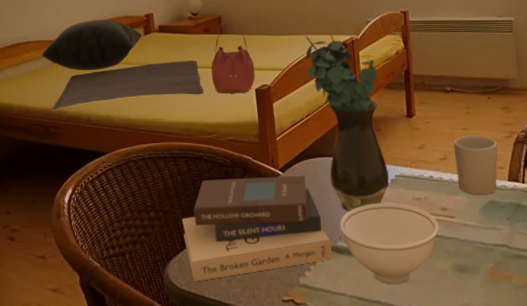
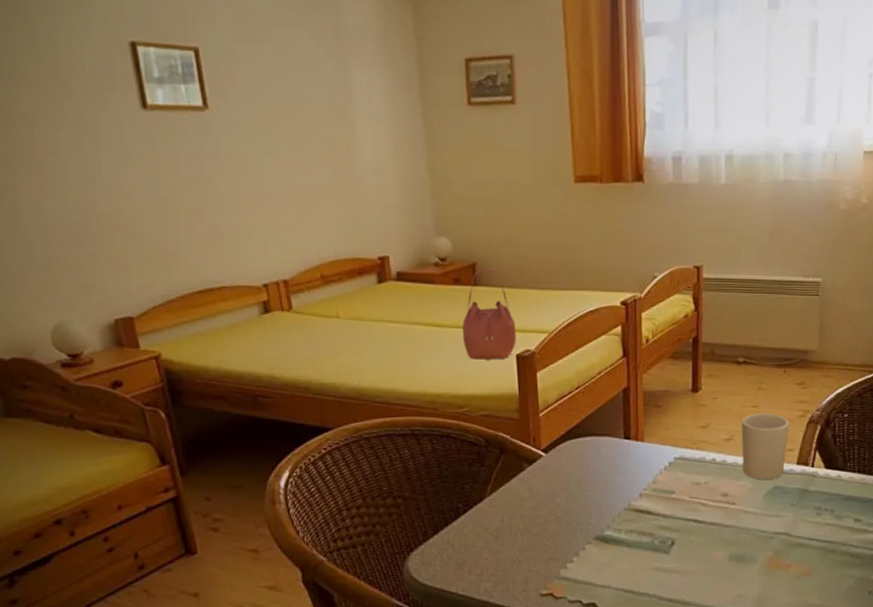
cushion: present [41,20,142,71] -> none [242,261,375,327]
towel: present [50,60,204,110] -> none [257,317,453,375]
books: present [181,175,333,282] -> none [424,457,599,576]
vase: present [305,35,389,212] -> none [578,291,667,498]
bowl: present [339,203,440,285] -> none [608,488,718,576]

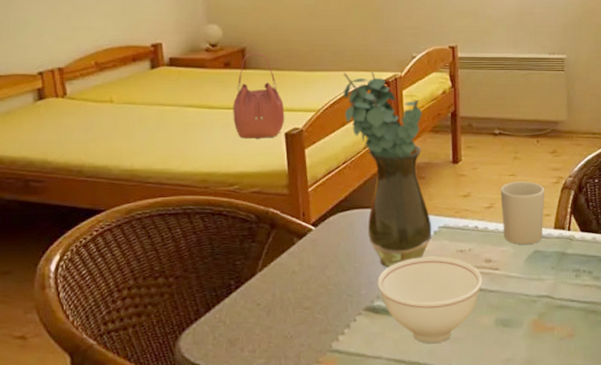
vase: none [578,291,667,498] -> present [343,71,432,268]
bowl: none [608,488,718,576] -> present [377,256,483,344]

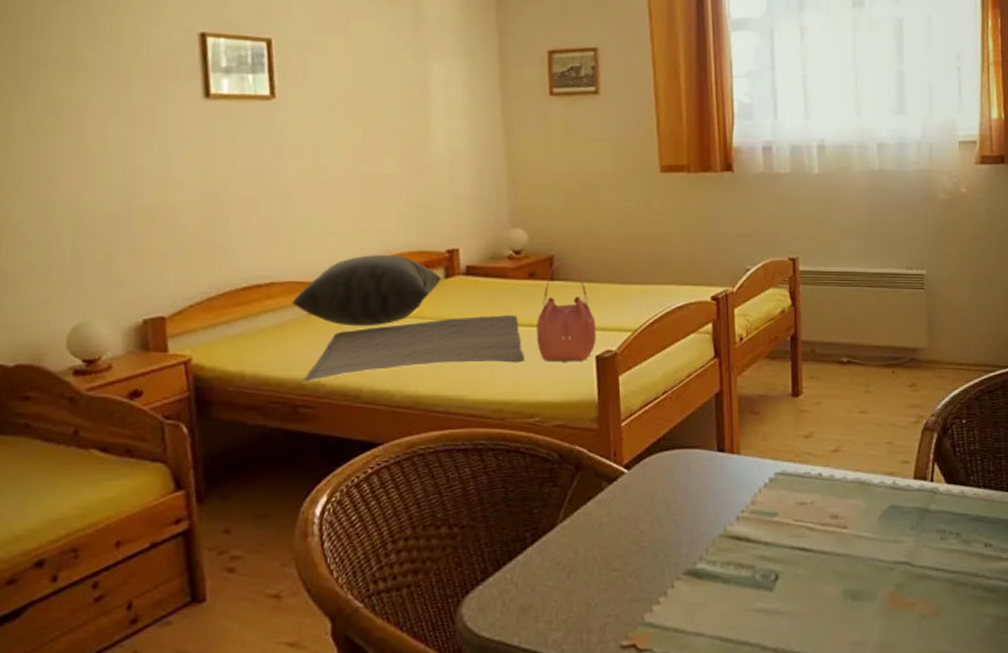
cushion: none [17,50,148,112] -> present [291,255,442,327]
towel: none [30,100,224,160] -> present [300,315,525,382]
vase: present [343,71,432,268] -> none [665,285,767,522]
bowl: present [377,256,483,344] -> none [700,509,828,619]
mug: present [500,181,545,245] -> none [849,420,903,498]

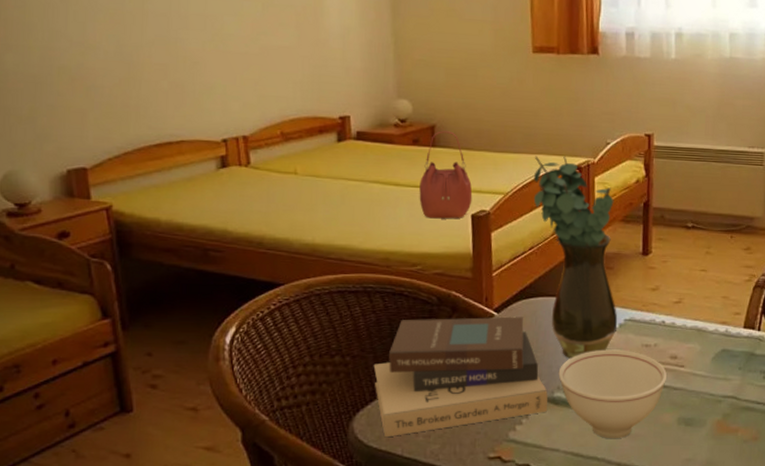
cushion: present [291,255,442,327] -> none [200,119,335,183]
towel: present [300,315,525,382] -> none [210,176,409,229]
books: none [485,473,690,625] -> present [373,316,548,438]
vase: none [665,285,767,522] -> present [533,156,618,359]
bowl: none [700,509,828,619] -> present [558,349,668,439]

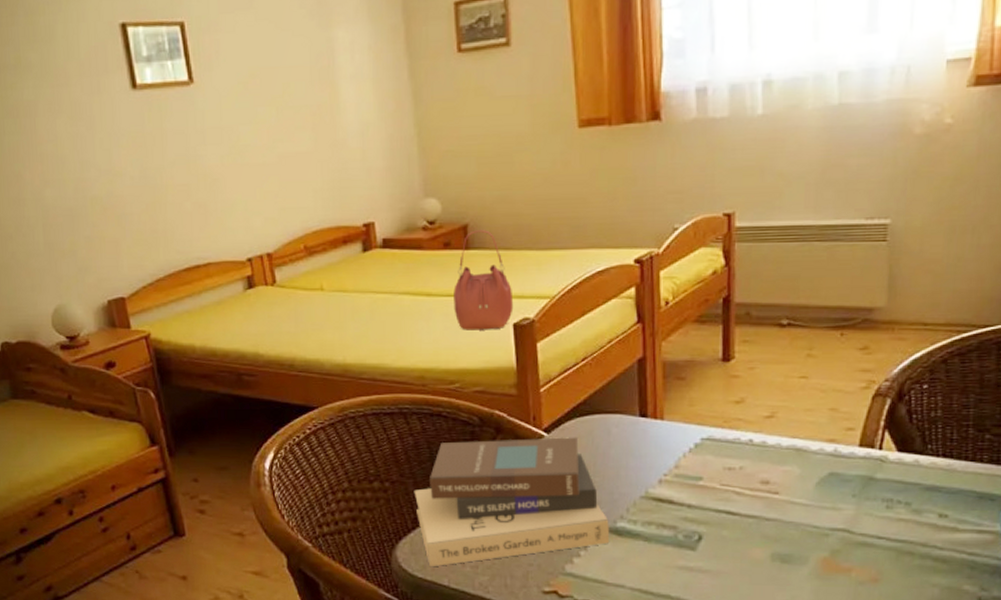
vase: present [533,156,618,359] -> none [584,248,693,484]
bowl: present [558,349,668,439] -> none [621,473,757,576]

